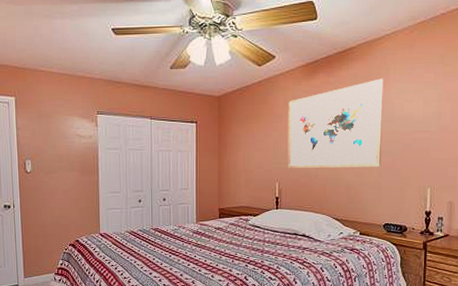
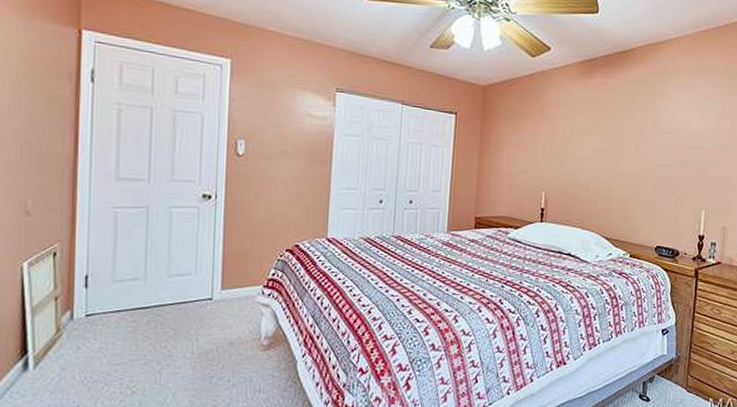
wall art: present [287,78,384,168] -> none [556,85,664,183]

